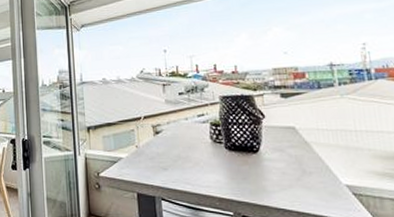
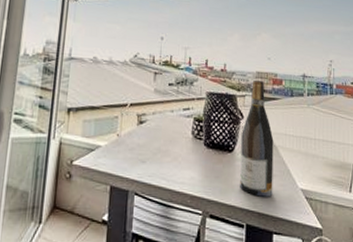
wine bottle: none [265,77,312,196] -> present [240,81,274,197]

